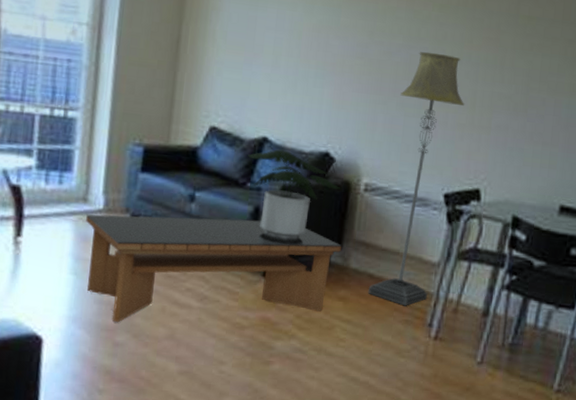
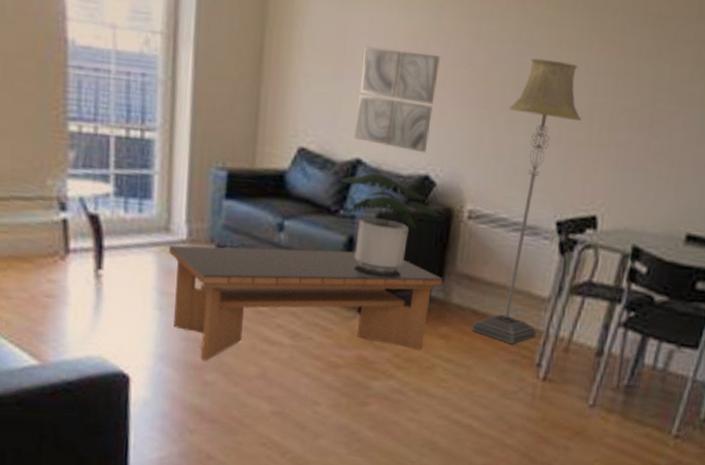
wall art: none [260,39,339,133] -> present [353,46,440,153]

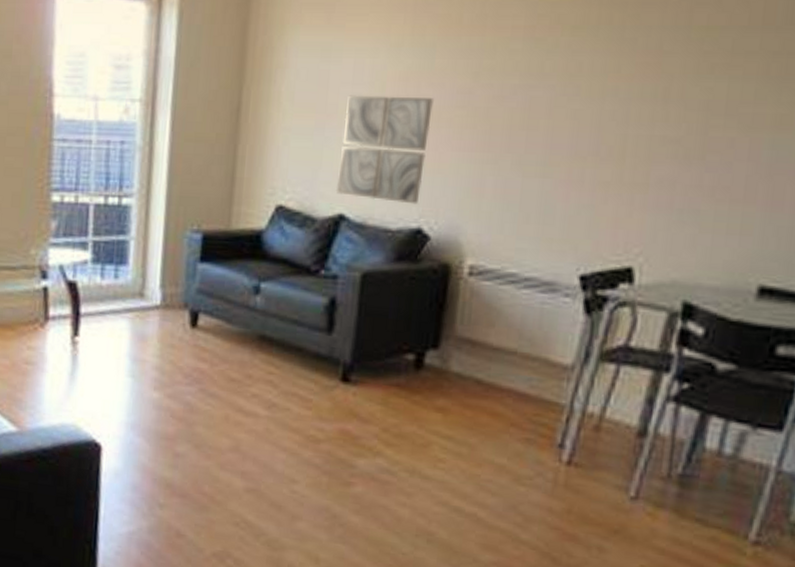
coffee table: present [169,245,443,360] -> none [143,311,439,430]
potted plant: present [339,172,443,272] -> none [320,228,438,336]
floor lamp: present [471,58,582,345] -> none [474,90,610,421]

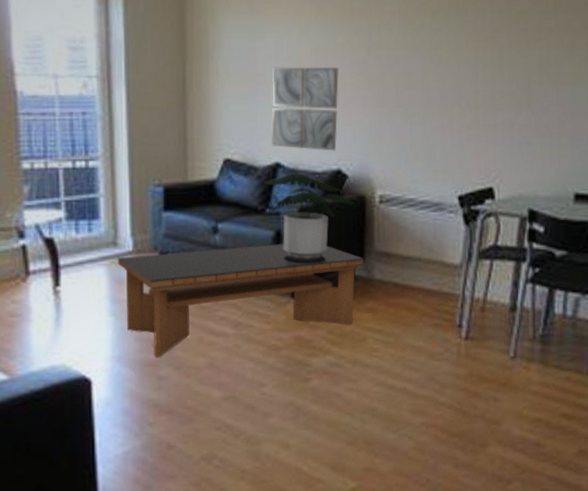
coffee table: none [143,311,439,430] -> present [118,244,364,357]
potted plant: none [320,228,438,336] -> present [262,173,357,259]

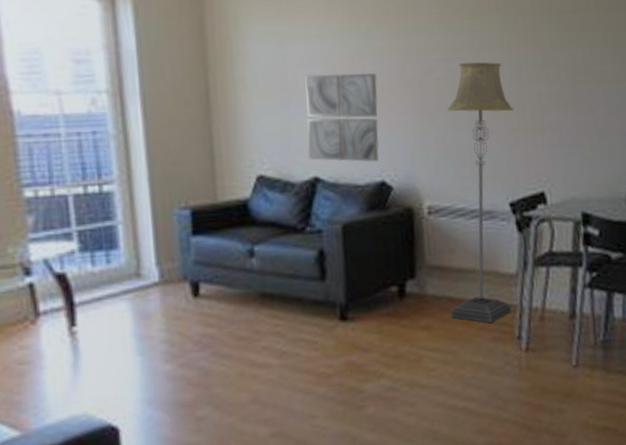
coffee table: present [118,244,364,357] -> none [142,263,415,396]
potted plant: present [262,173,357,259] -> none [301,187,404,278]
floor lamp: none [395,59,468,310] -> present [447,62,514,324]

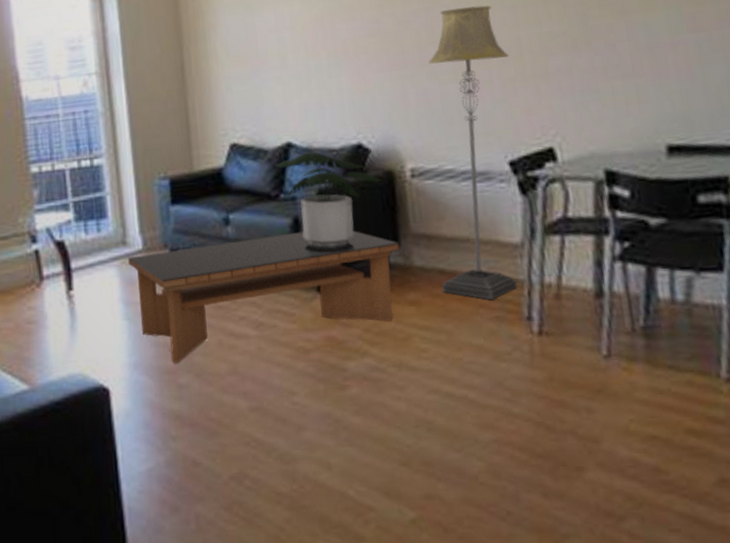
coffee table: none [142,263,415,396] -> present [128,231,399,363]
potted plant: none [301,187,404,278] -> present [274,152,384,247]
wall art: present [305,73,379,162] -> none [274,31,354,126]

